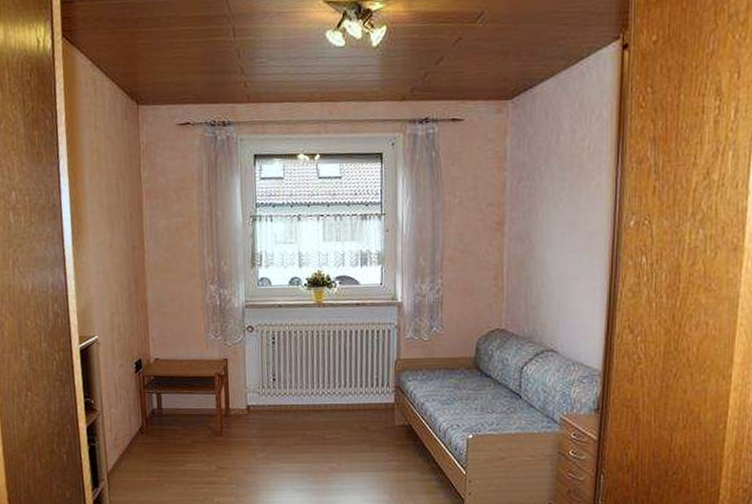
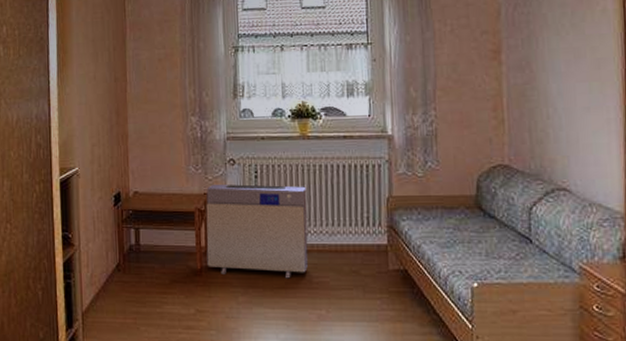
air purifier: none [225,350,322,436] -> present [206,184,309,279]

